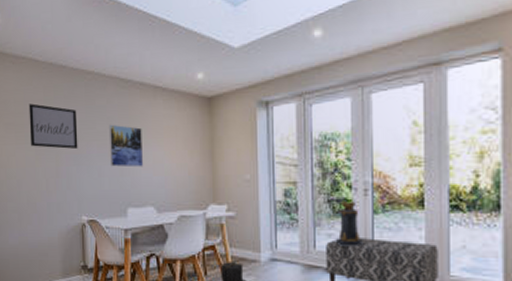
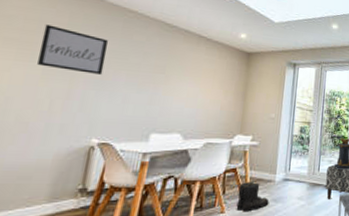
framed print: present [108,124,143,168] -> none [139,58,180,99]

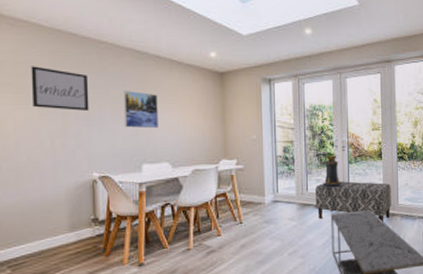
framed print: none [139,58,180,99] -> present [123,90,158,129]
boots: present [236,182,269,212] -> none [231,205,262,234]

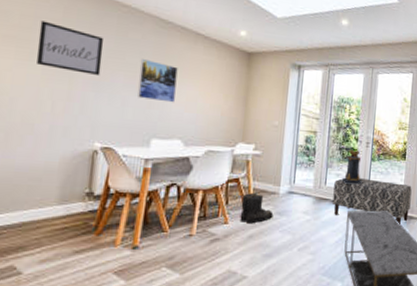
boots: none [231,205,262,234] -> present [240,193,274,224]

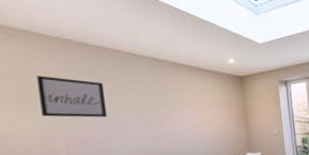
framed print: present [137,58,178,103] -> none [143,95,182,131]

